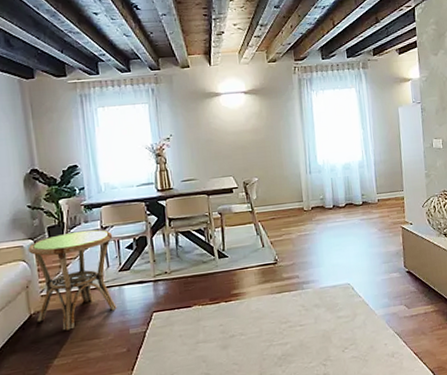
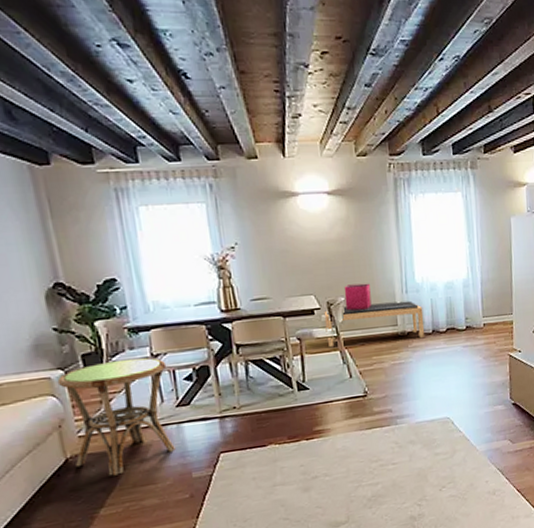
bench: none [241,180,326,221] -> present [324,300,424,348]
storage bin: none [257,165,281,189] -> present [344,283,372,311]

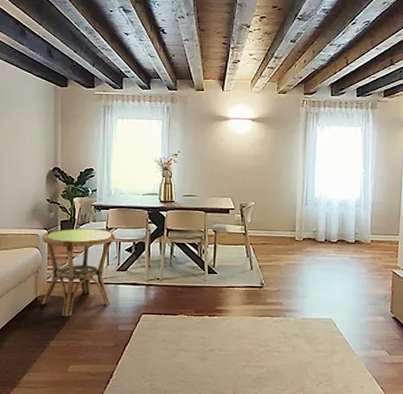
bench: present [324,300,424,348] -> none [236,210,319,244]
storage bin: present [344,283,372,311] -> none [254,193,276,214]

